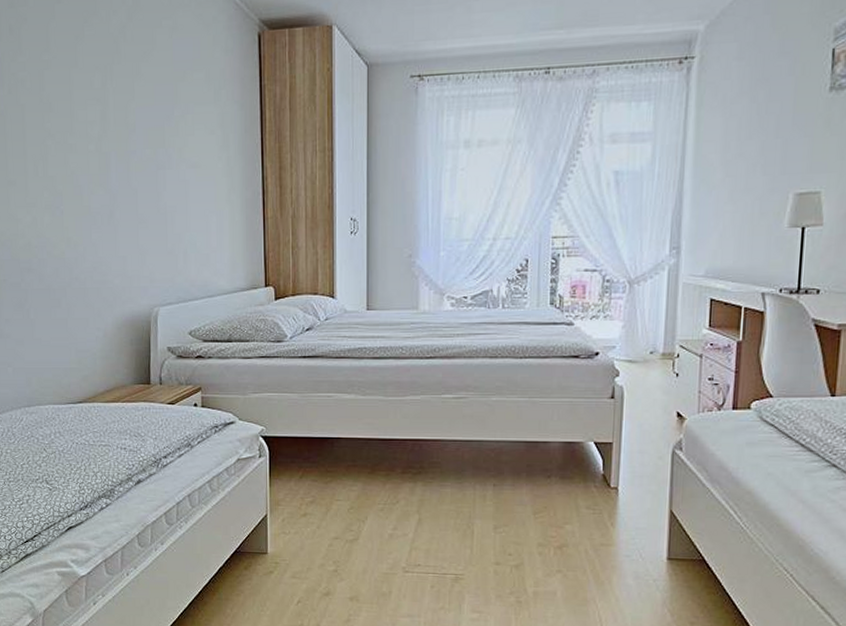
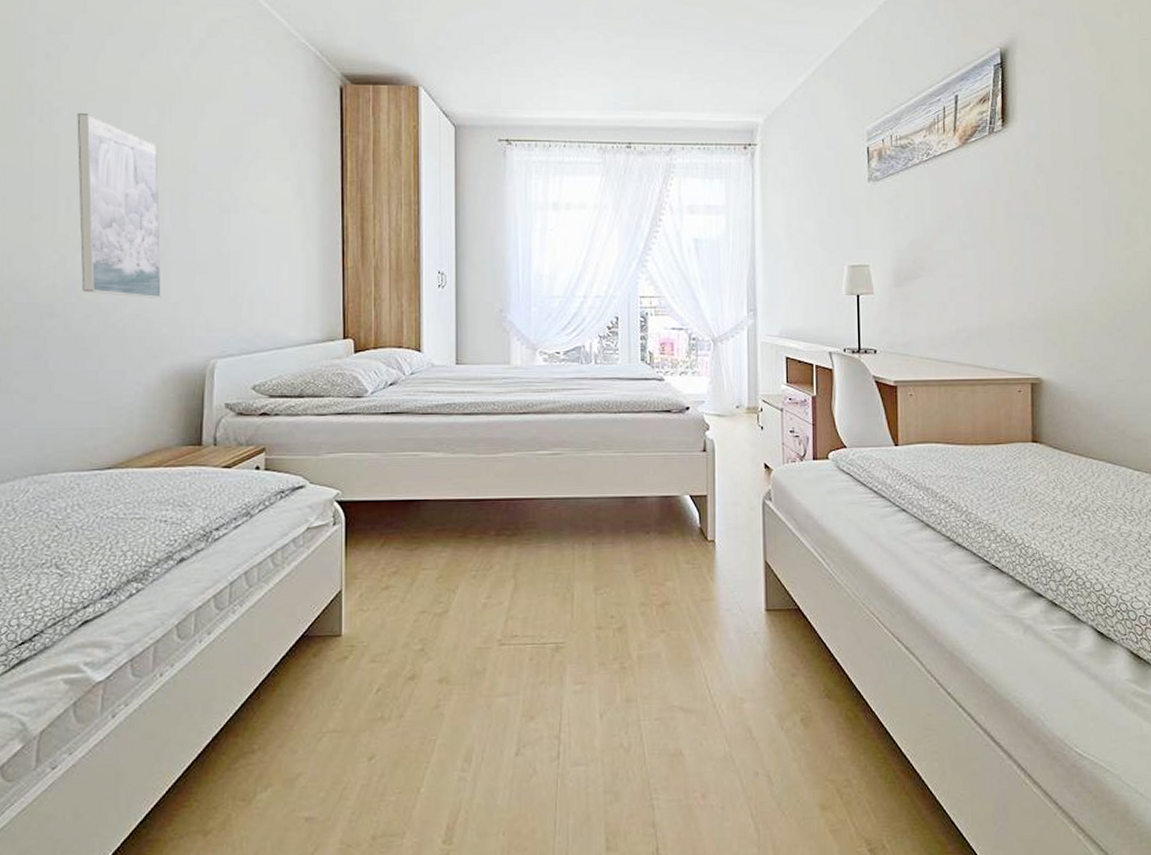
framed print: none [37,81,112,253] -> present [77,112,161,298]

